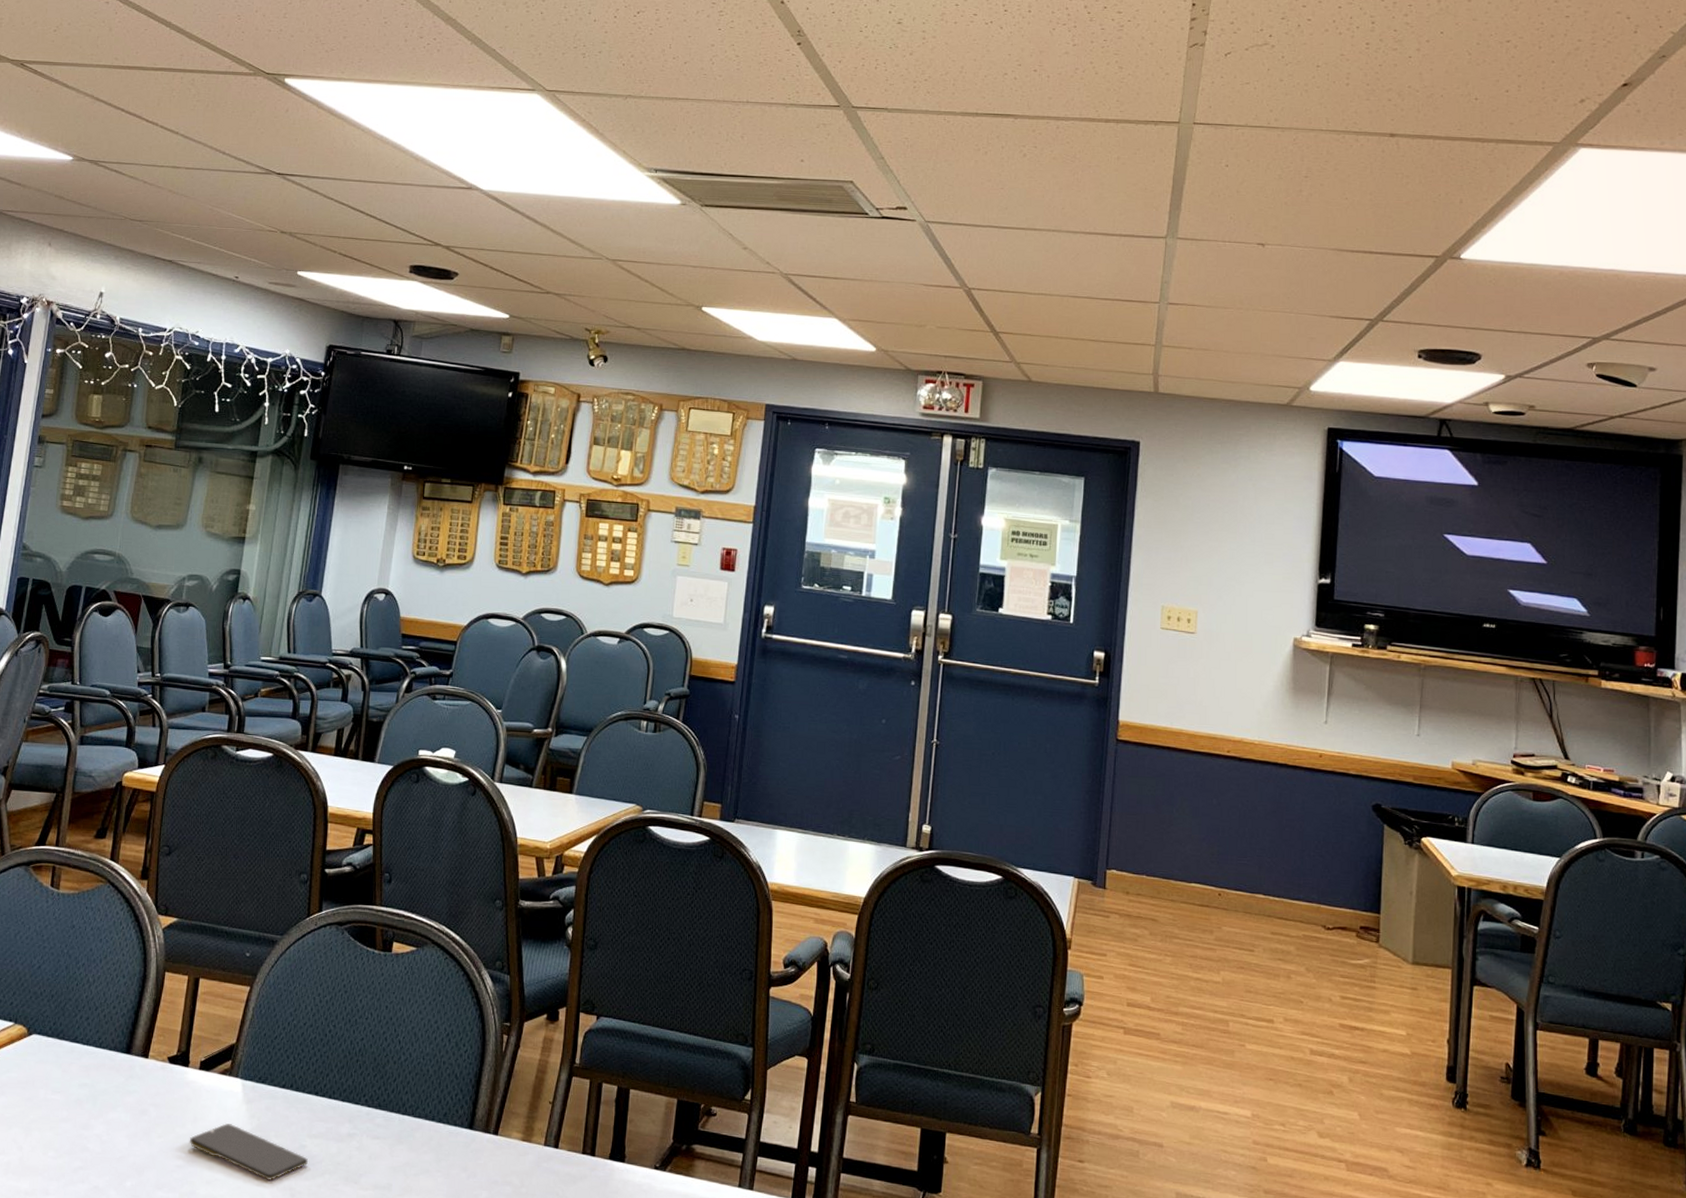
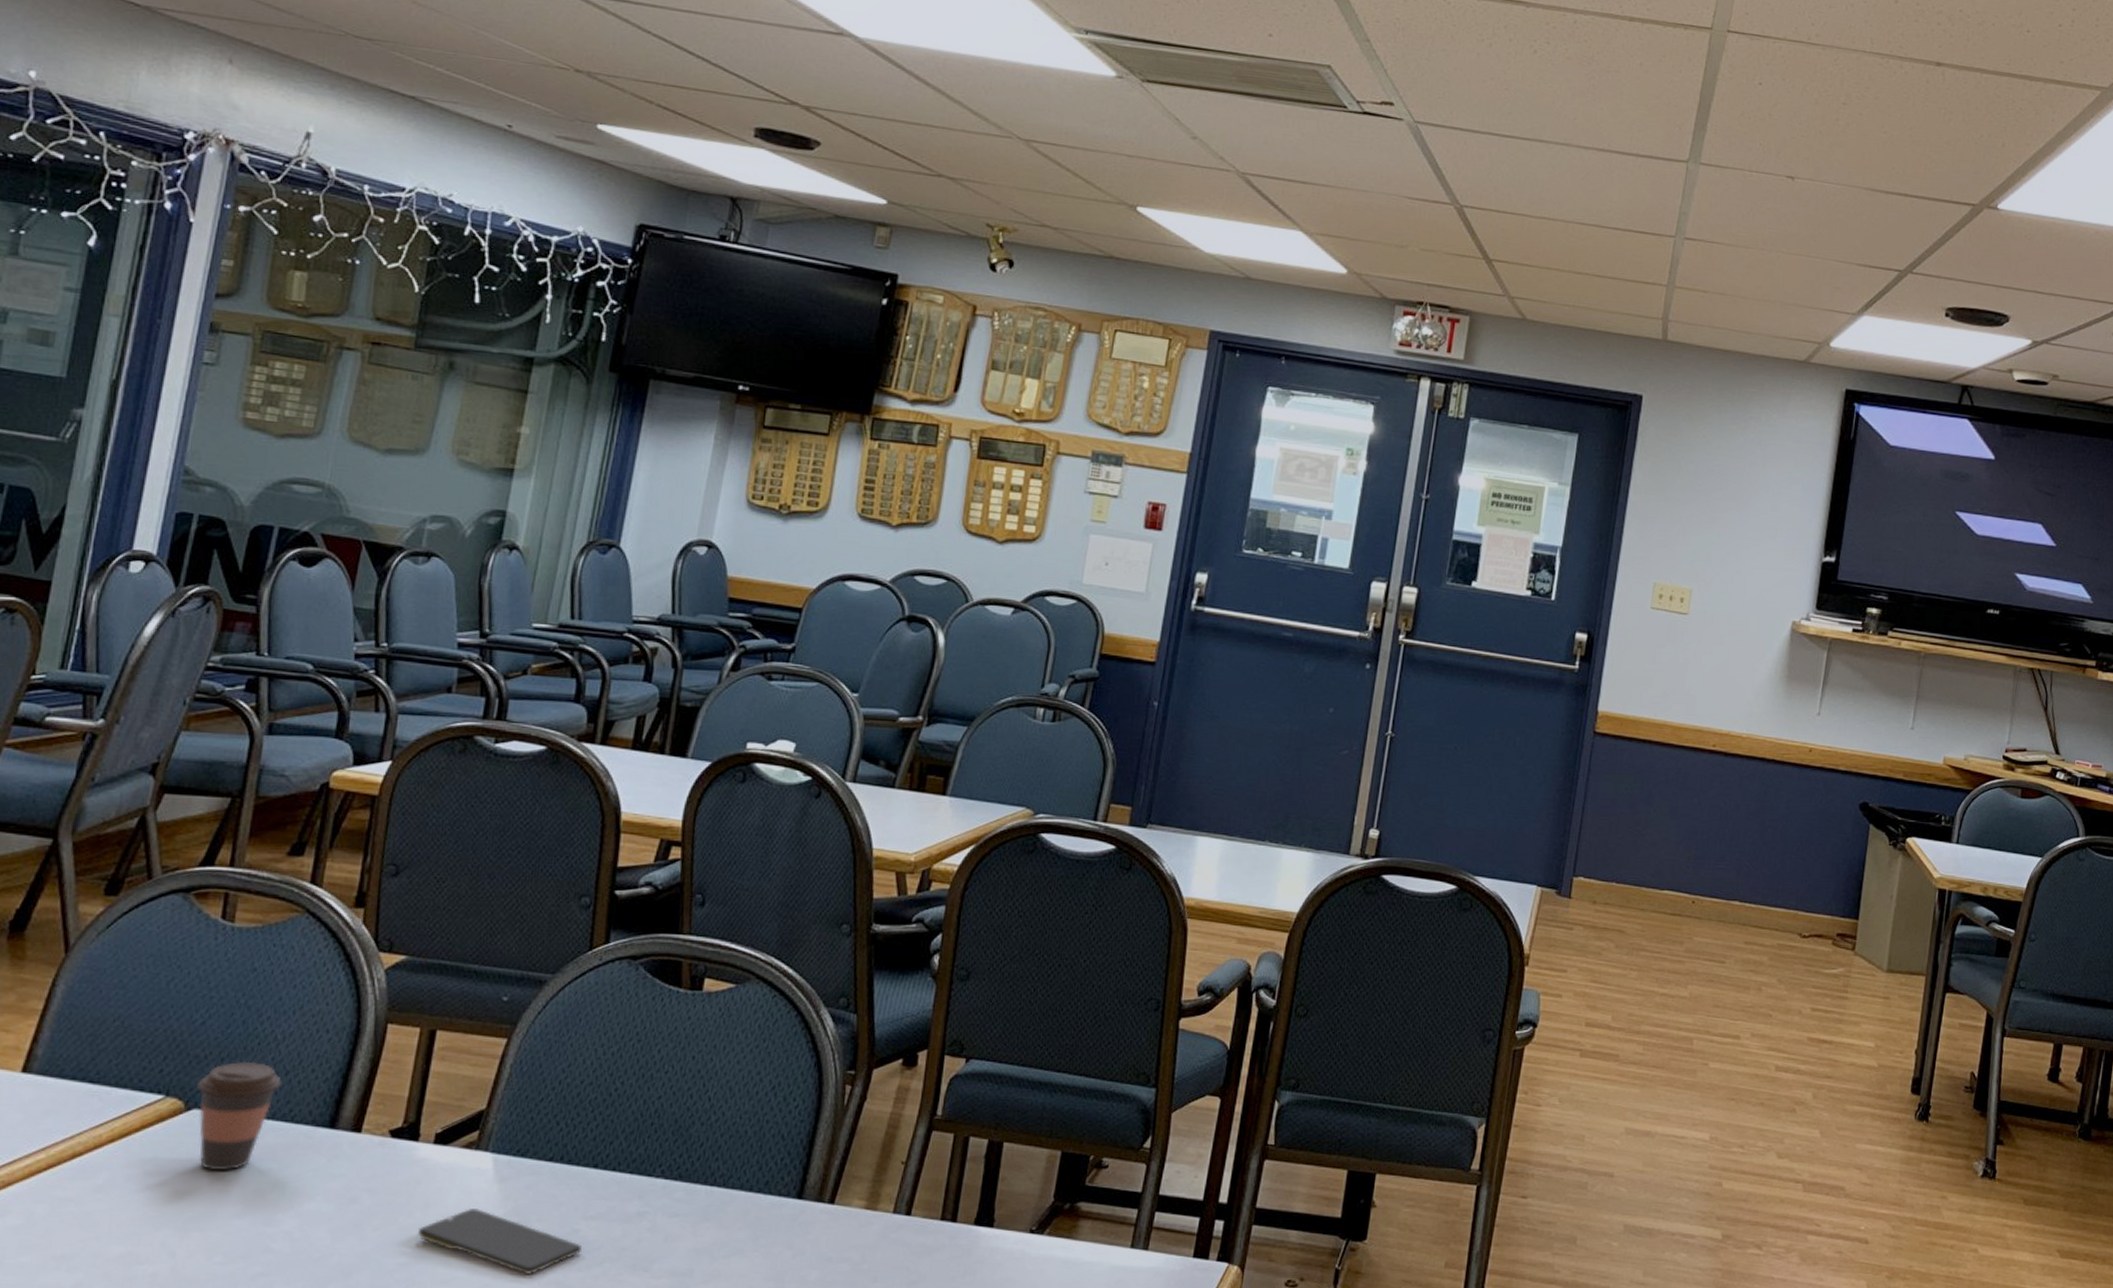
coffee cup: none [36,998,93,1084] -> present [197,1061,282,1171]

